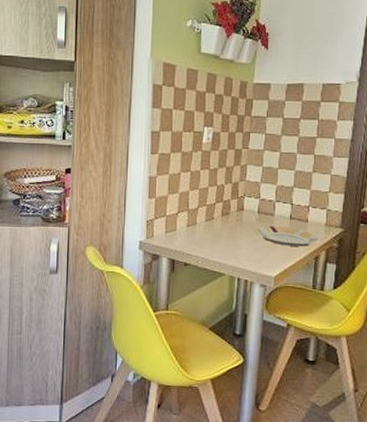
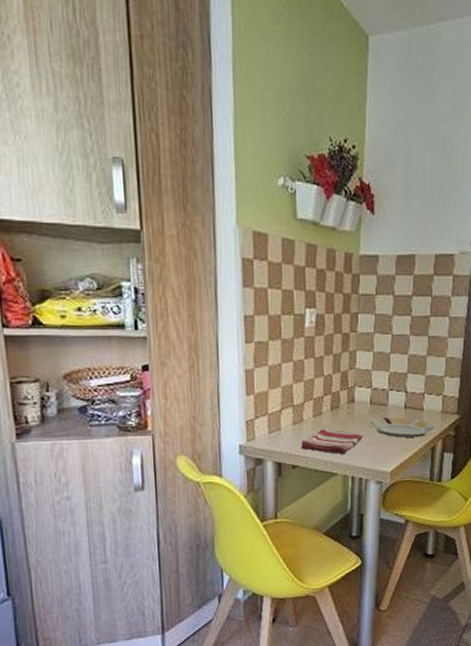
dish towel: none [193,231,252,256] -> present [301,428,365,454]

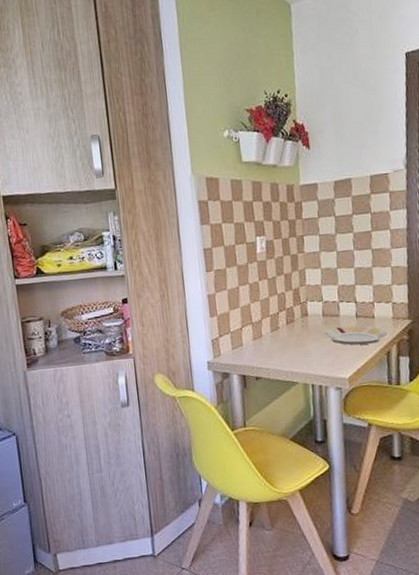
dish towel: present [301,428,365,454] -> none [262,341,320,364]

